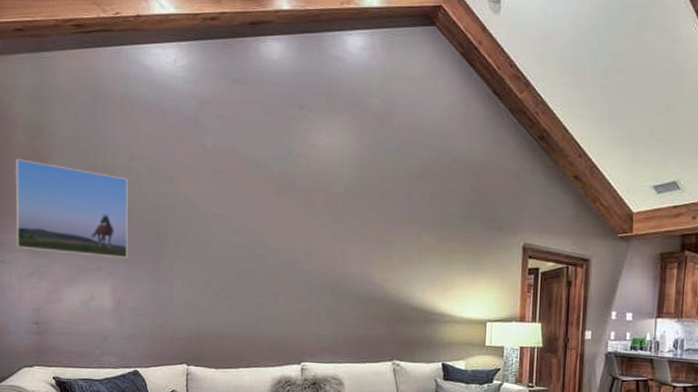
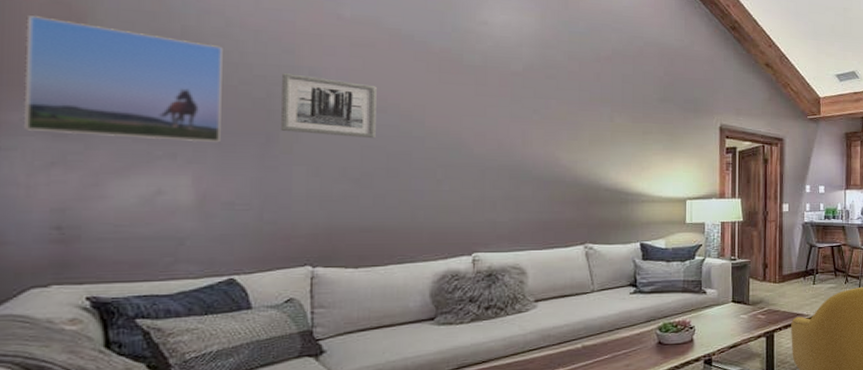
wall art: none [165,199,231,256] -> present [280,73,377,139]

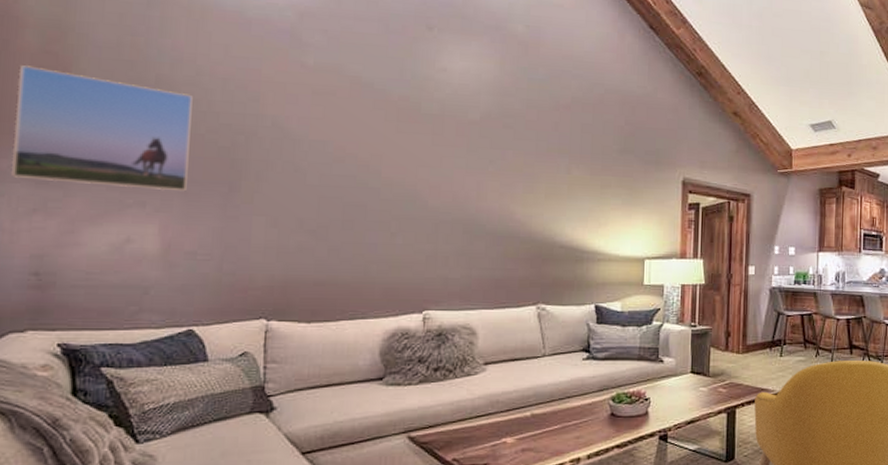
wall art: present [280,73,377,139] -> none [242,122,336,190]

